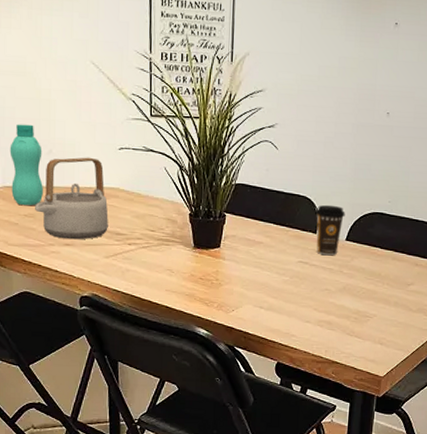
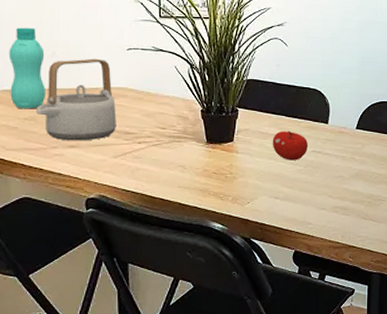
fruit: none [258,239,295,270] -> present [272,131,308,160]
coffee cup: present [315,204,346,255] -> none [326,96,355,143]

